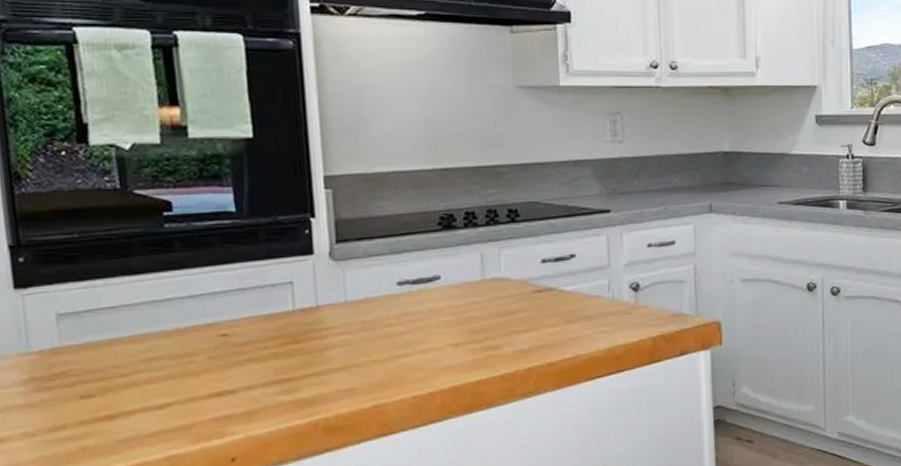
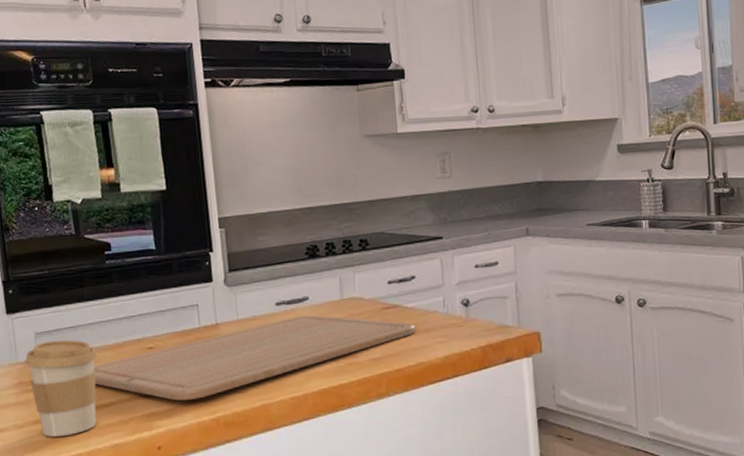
coffee cup: none [40,323,149,448] -> present [25,340,98,437]
chopping board: none [142,297,574,401] -> present [93,315,416,401]

